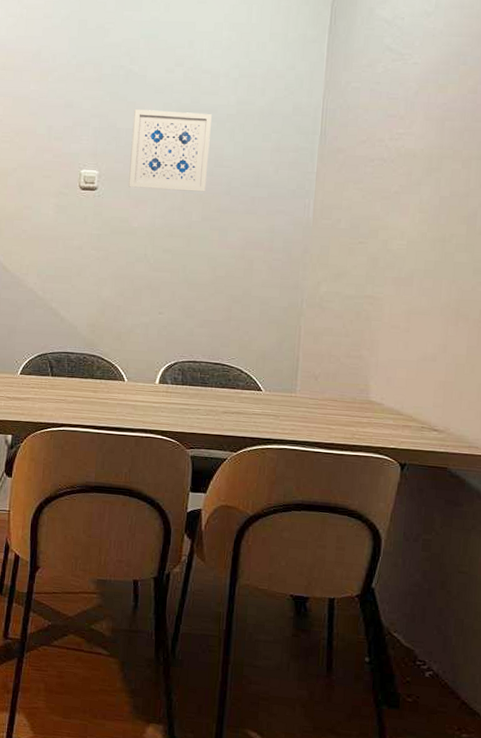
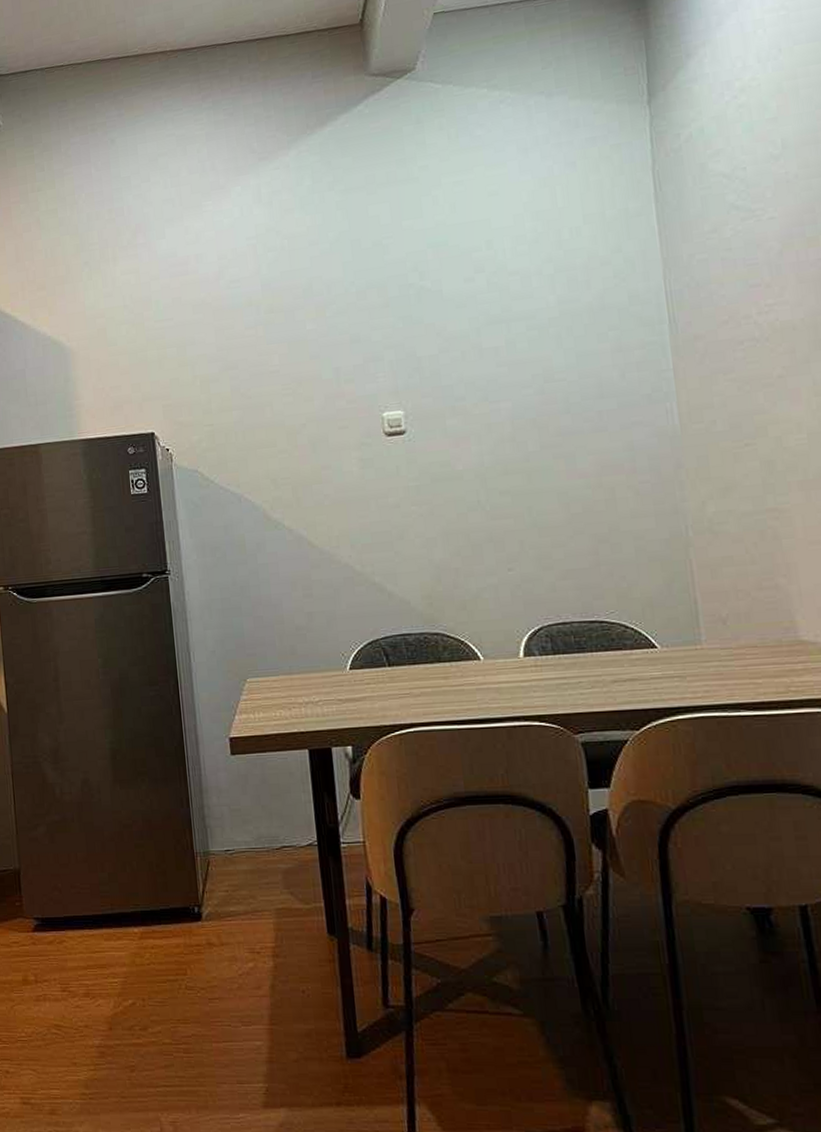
wall art: present [127,109,212,192] -> none [433,321,539,424]

